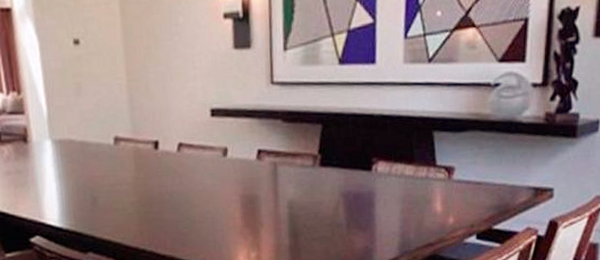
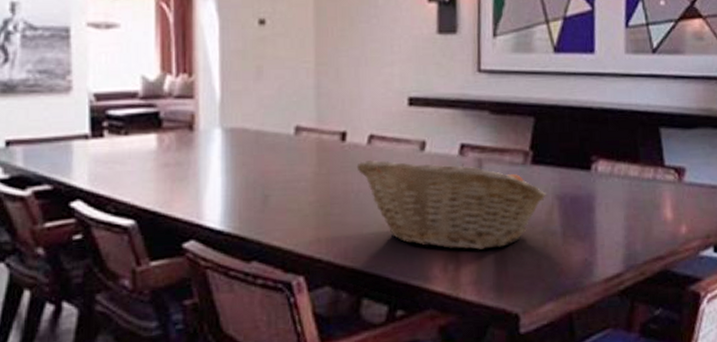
fruit basket: none [169,166,333,240] -> present [356,160,546,250]

